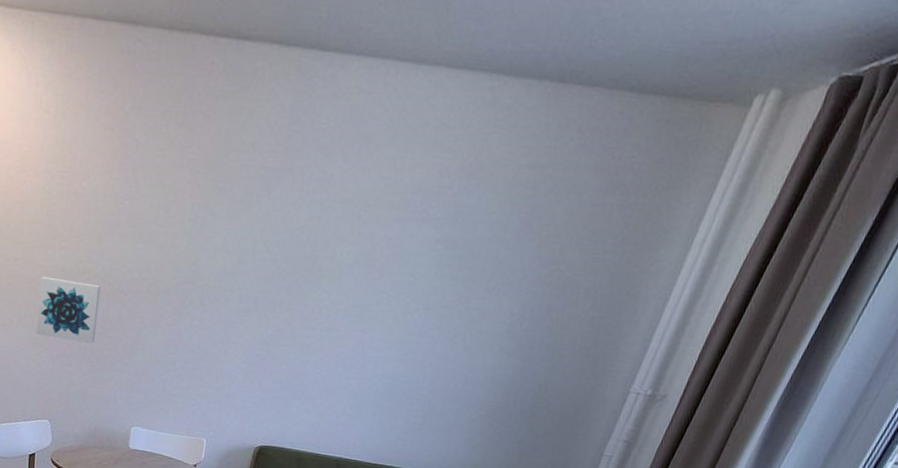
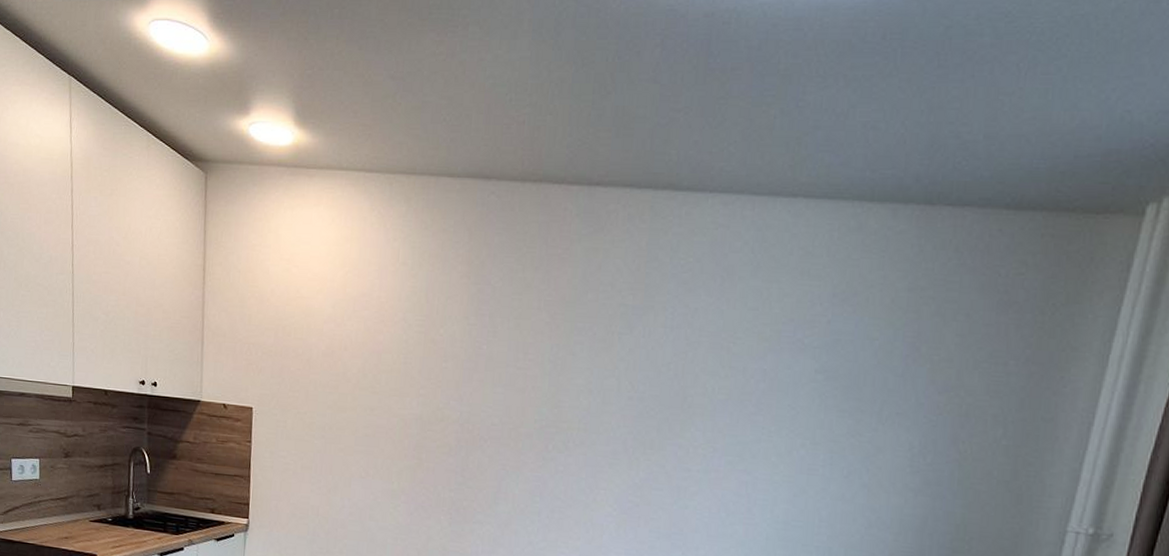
wall art: present [36,276,101,344] -> none [393,425,460,495]

